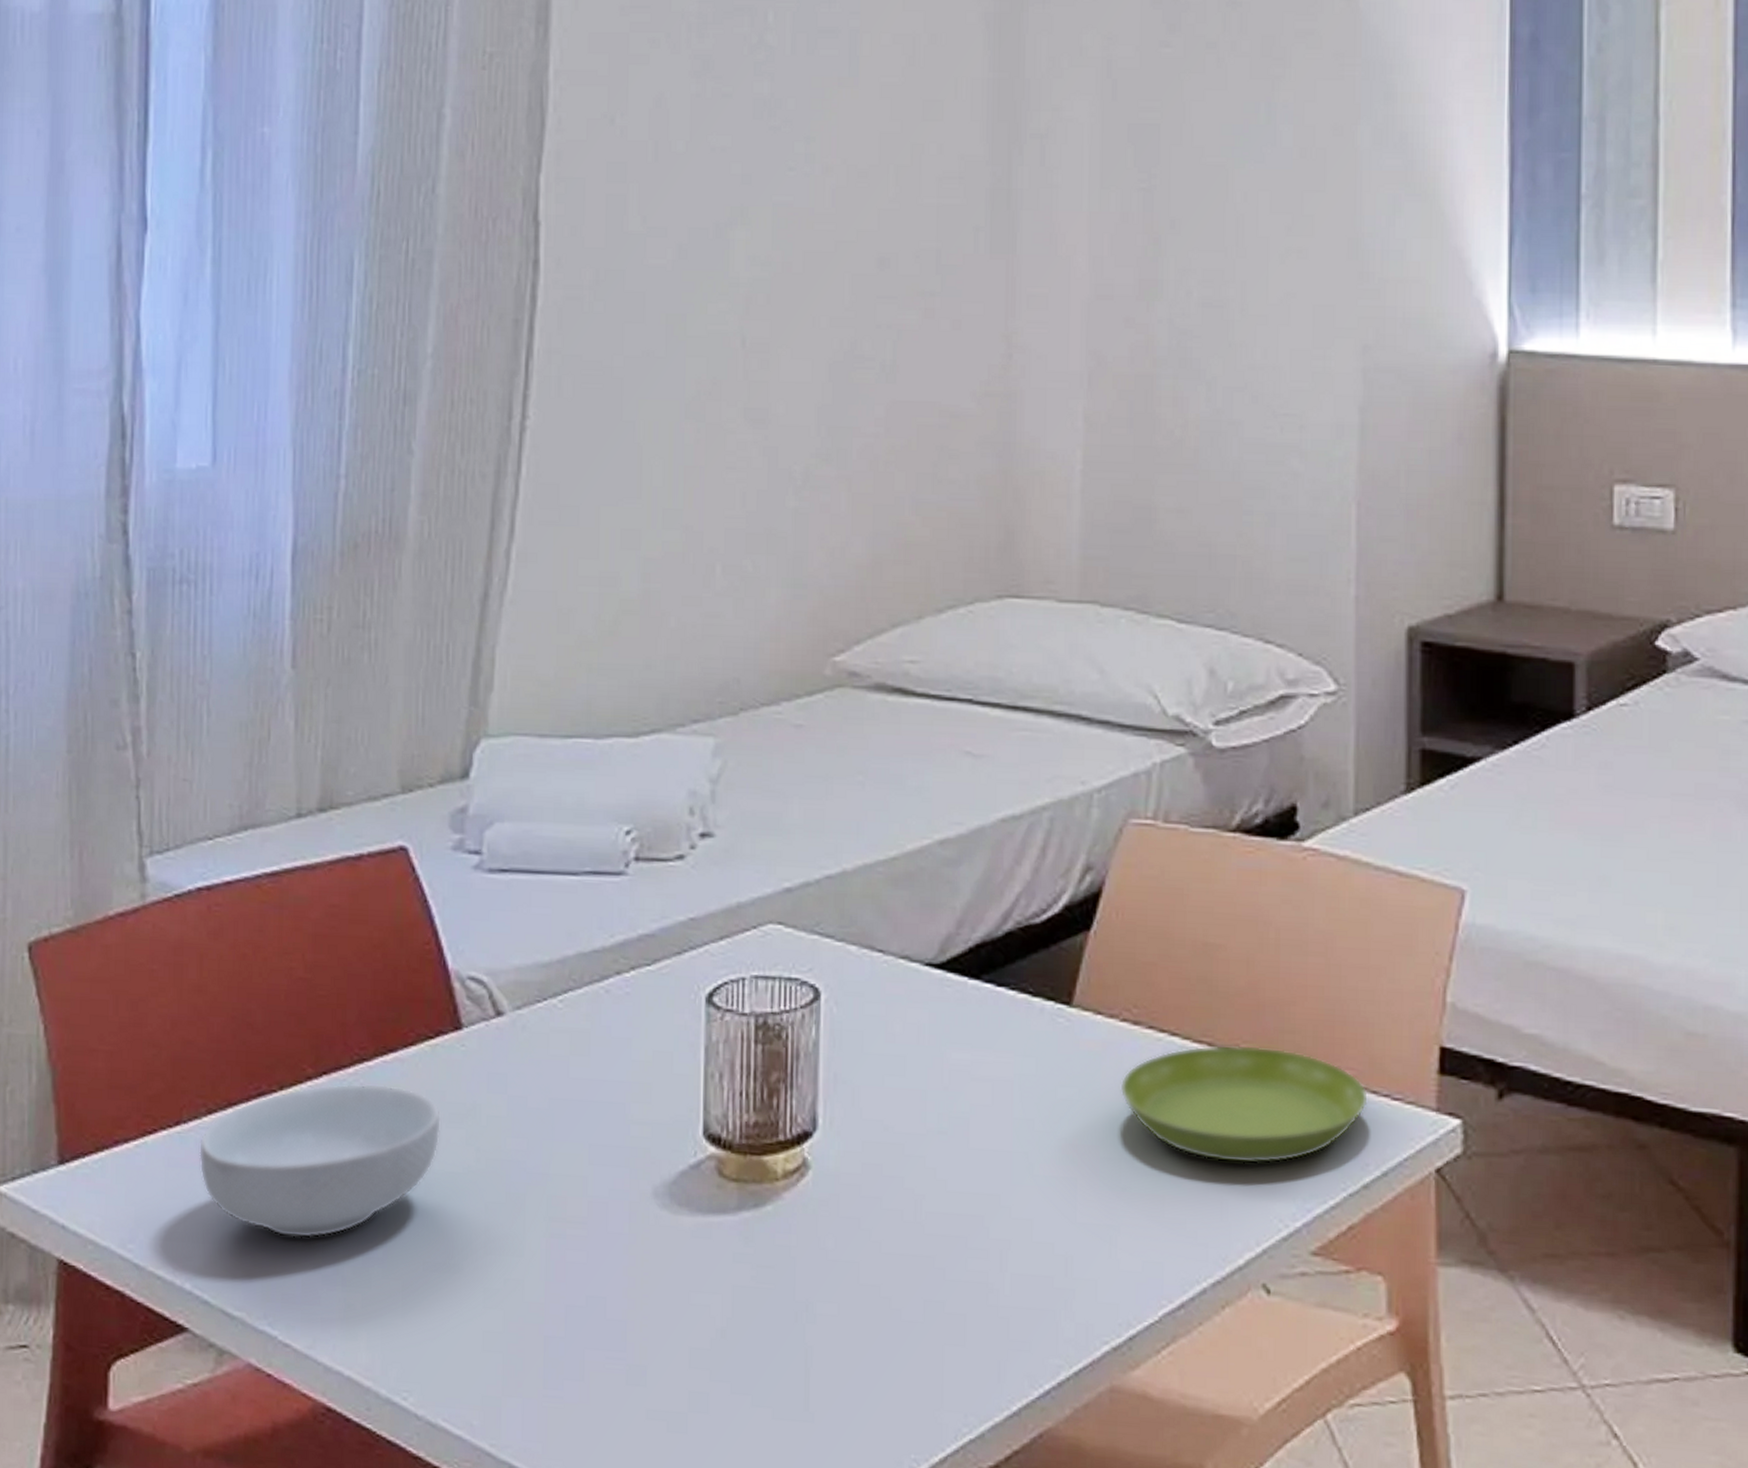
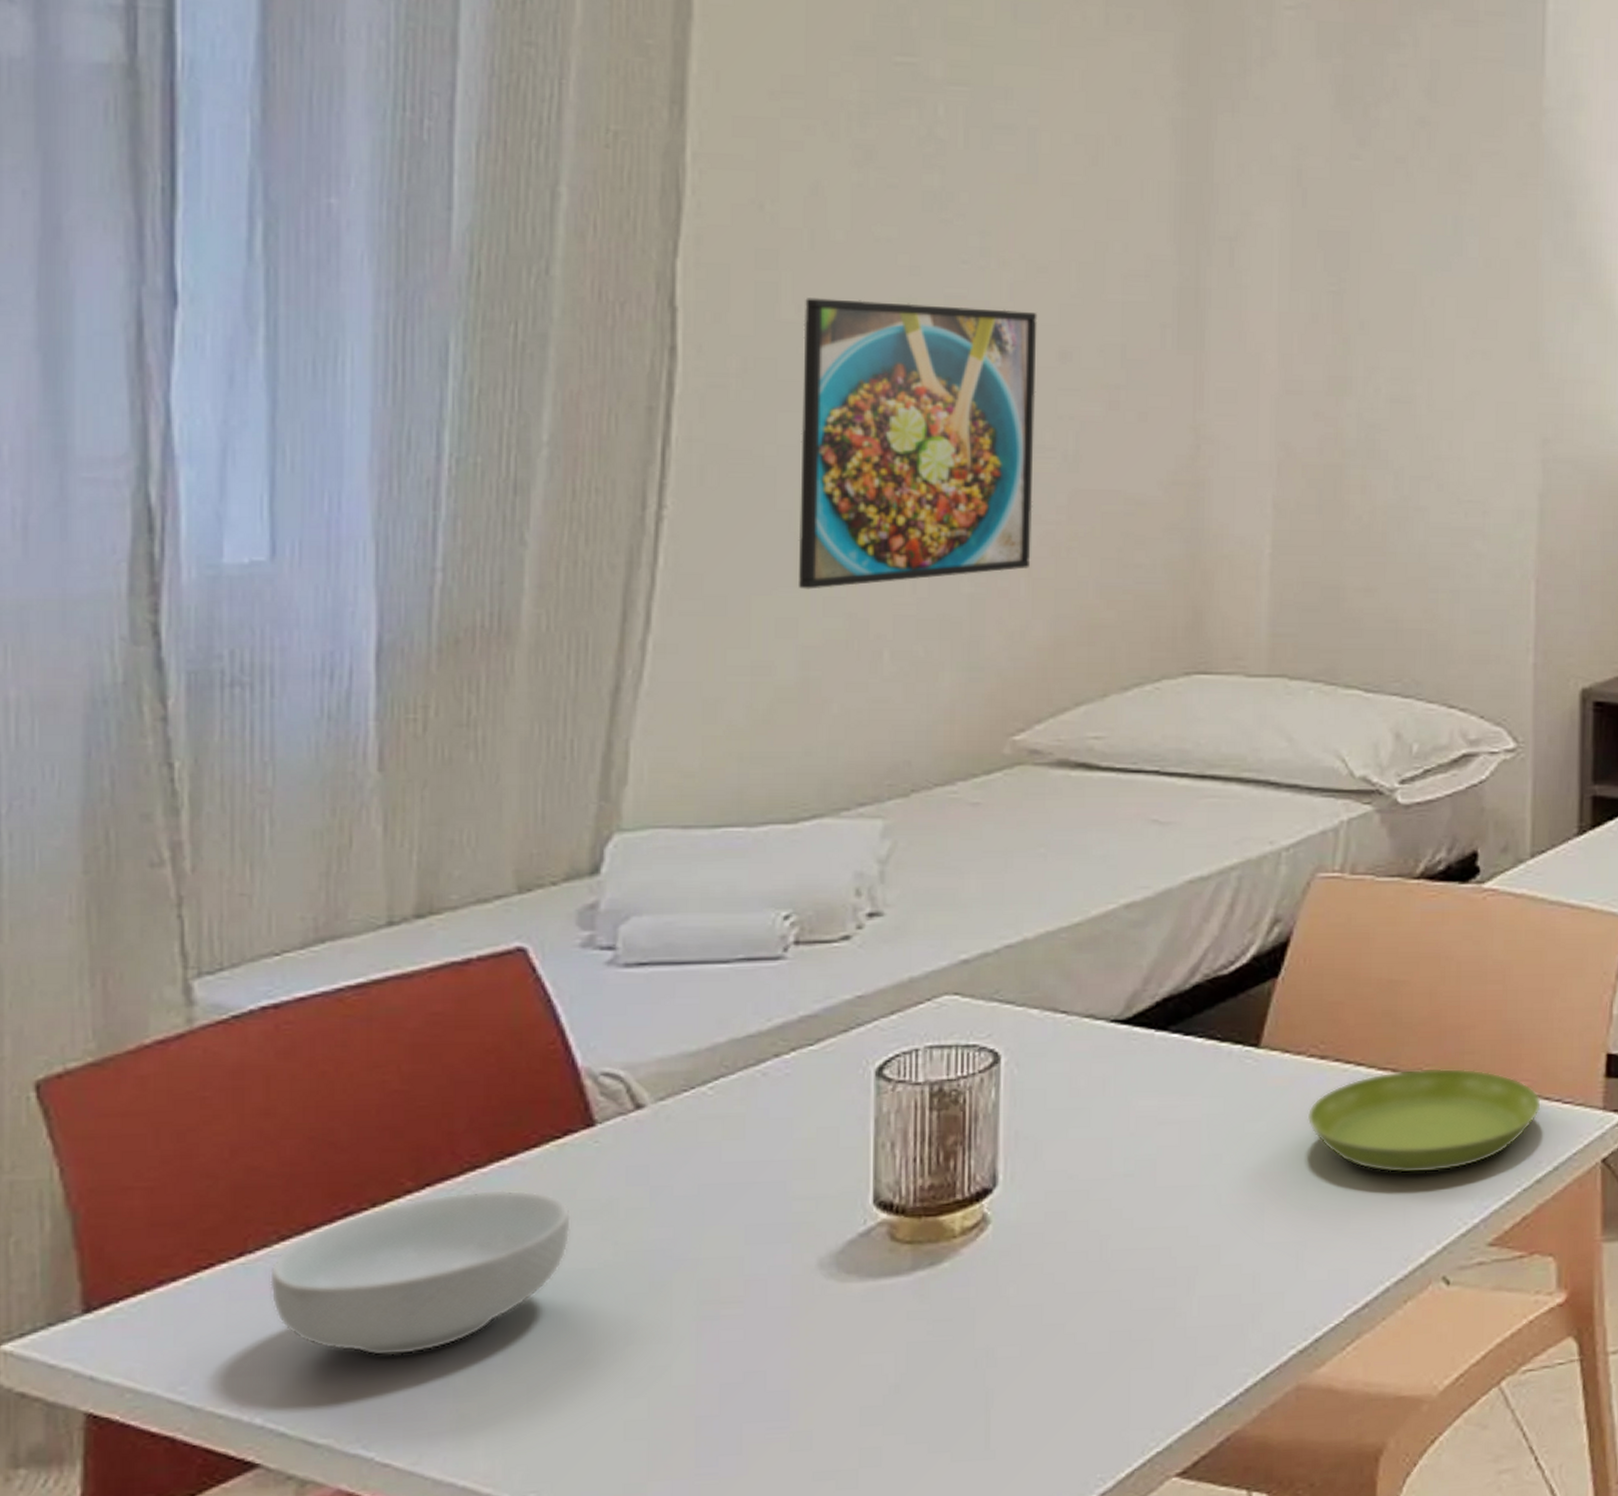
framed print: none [641,209,858,501] -> present [798,298,1037,589]

